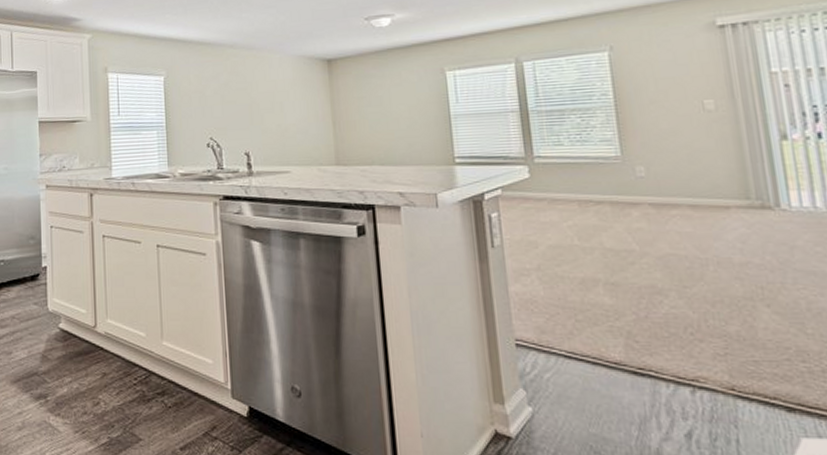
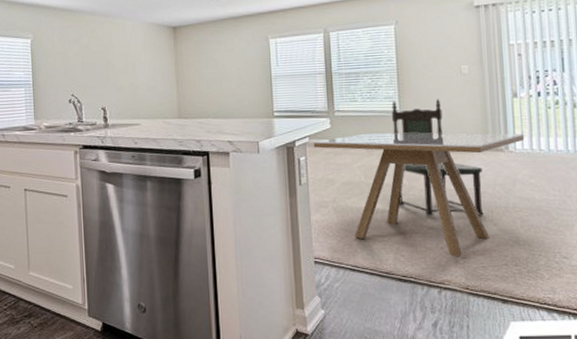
dining table: none [507,183,803,346] -> present [313,132,525,256]
dining chair: none [610,142,750,293] -> present [392,99,484,216]

